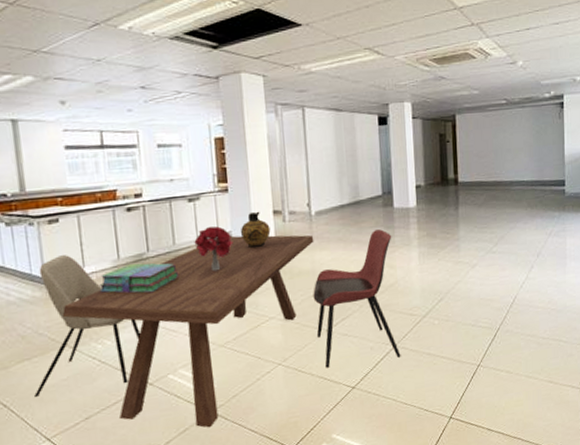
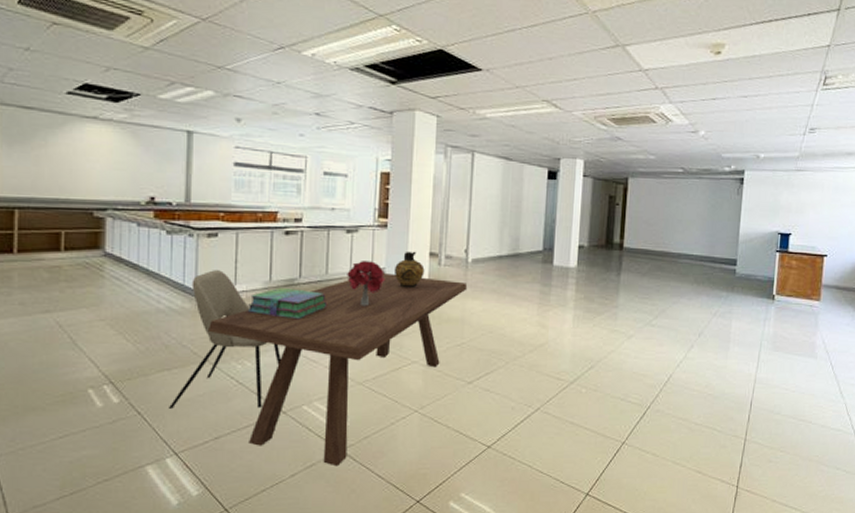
dining chair: present [313,229,401,368] -> none [457,286,548,422]

